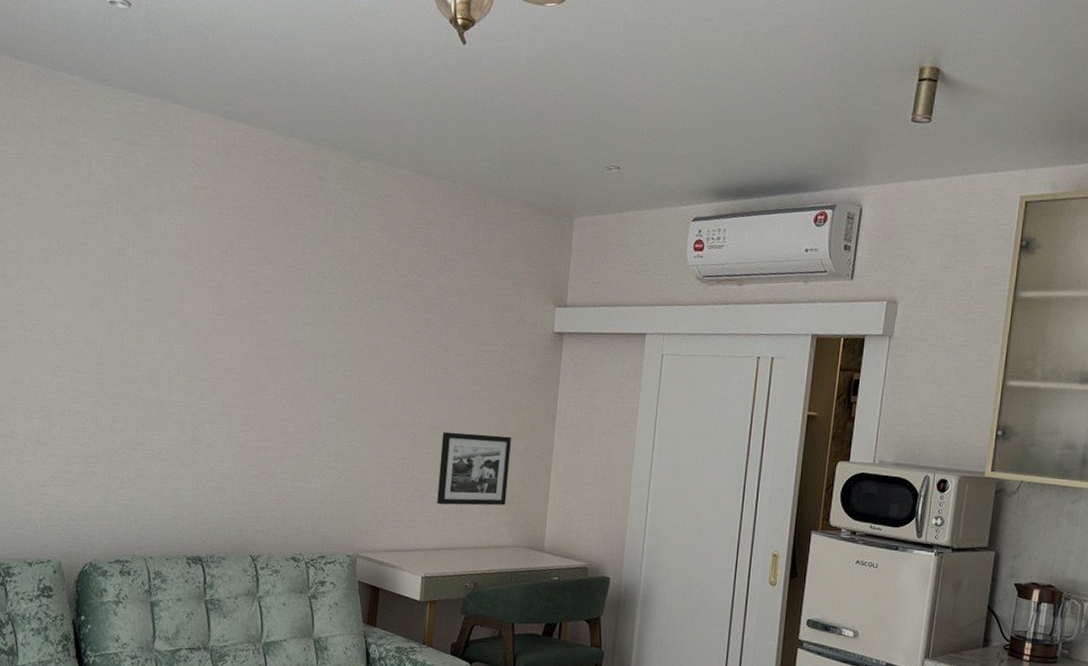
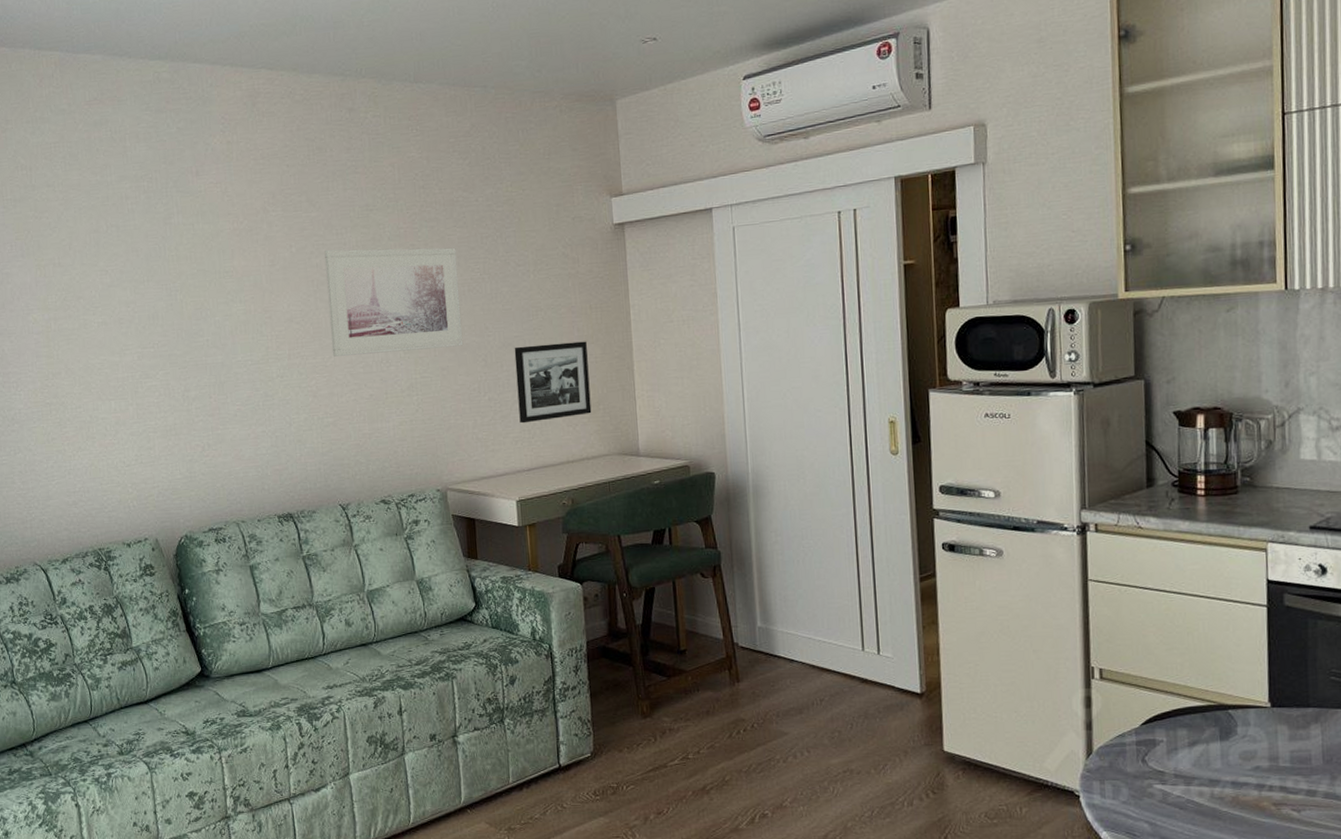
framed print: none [266,309,402,422] -> present [324,247,464,357]

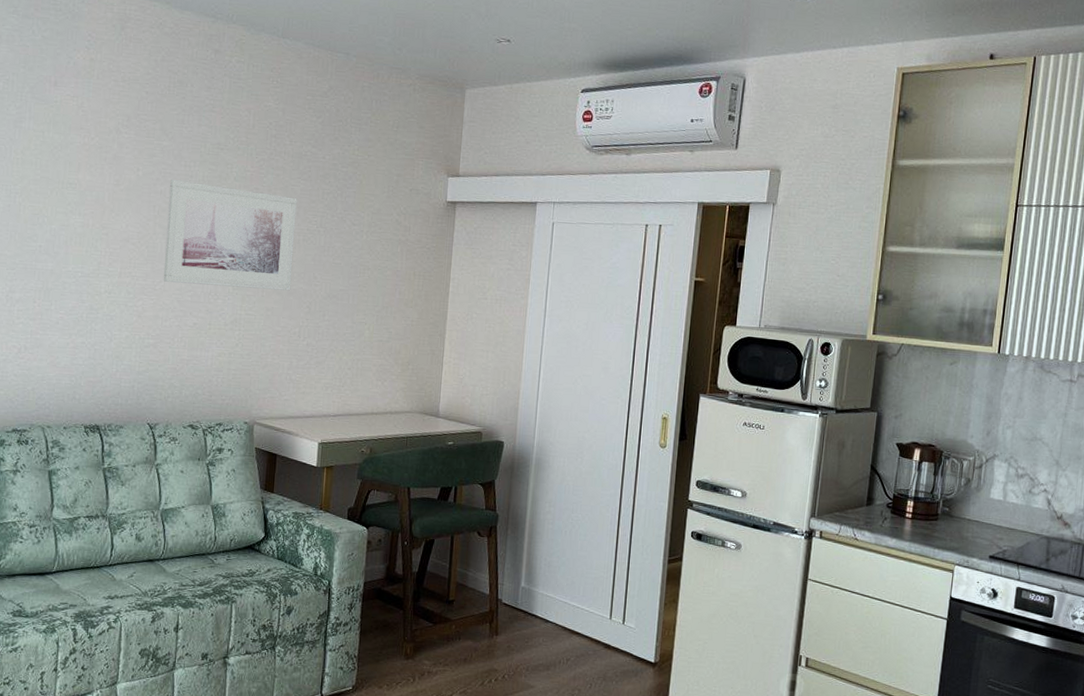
picture frame: present [514,341,592,424] -> none [333,299,406,372]

